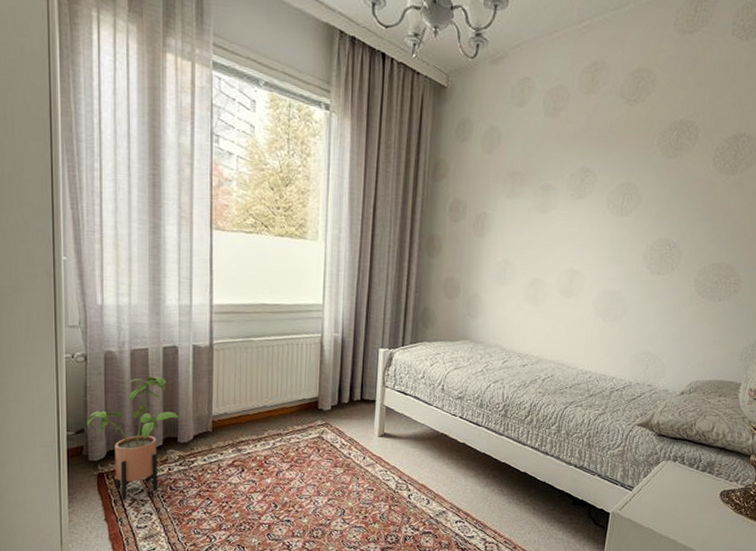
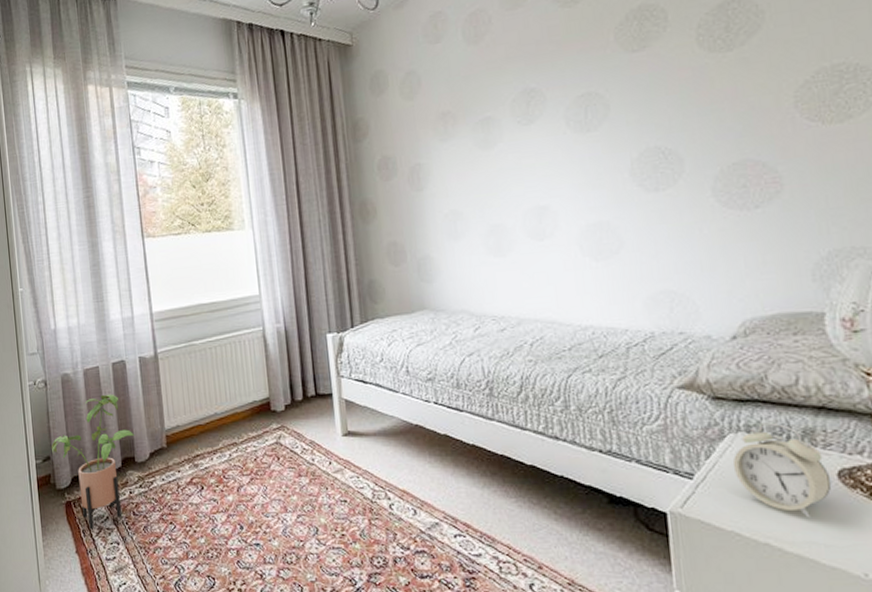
alarm clock: none [659,455,716,522] -> present [732,422,832,518]

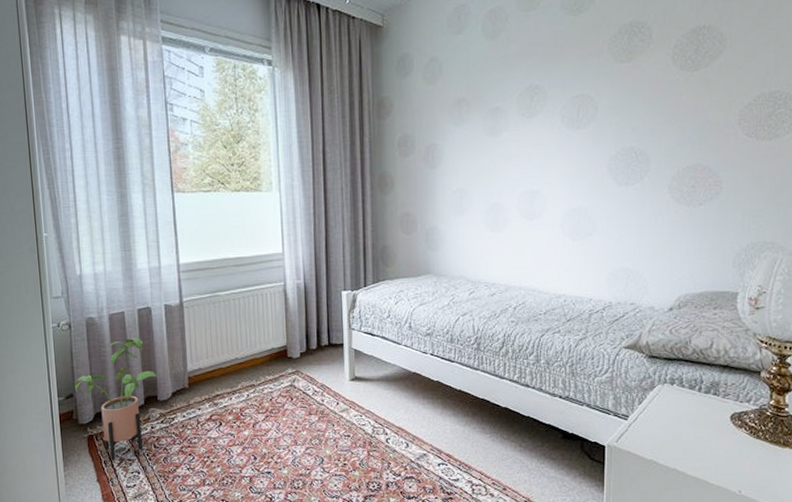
alarm clock: present [732,422,832,518] -> none [658,377,726,450]

